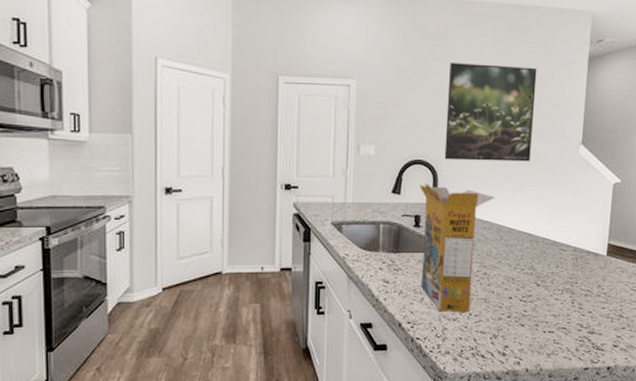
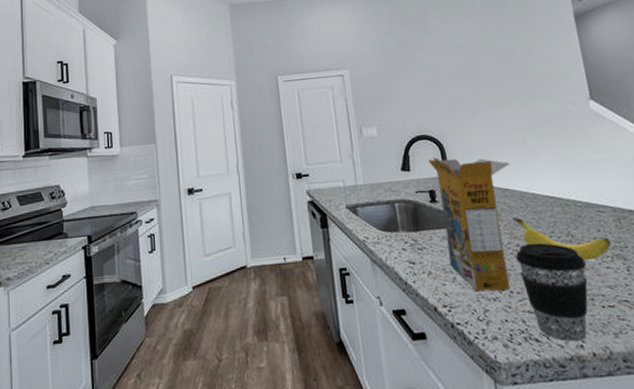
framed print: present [444,62,537,162] -> none [435,33,539,132]
coffee cup: none [480,273,540,359] -> present [515,242,588,342]
banana: none [486,247,565,292] -> present [512,217,611,261]

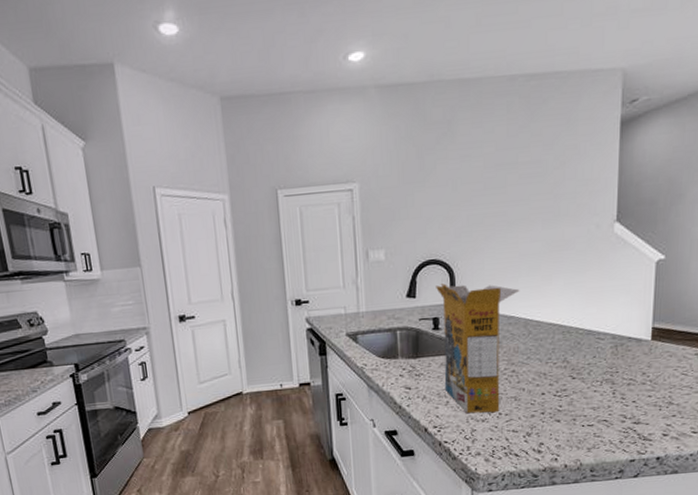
banana: present [512,217,611,261] -> none [513,344,603,386]
coffee cup: present [515,242,588,342] -> none [509,368,575,456]

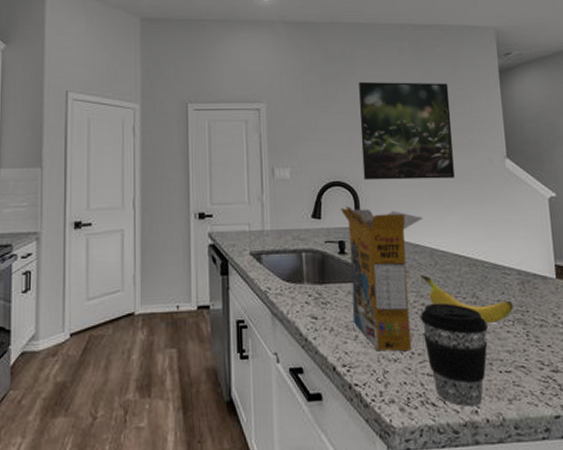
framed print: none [459,142,560,257] -> present [359,81,455,180]
coffee cup: none [509,368,575,456] -> present [419,302,488,407]
banana: none [513,344,603,386] -> present [420,274,513,324]

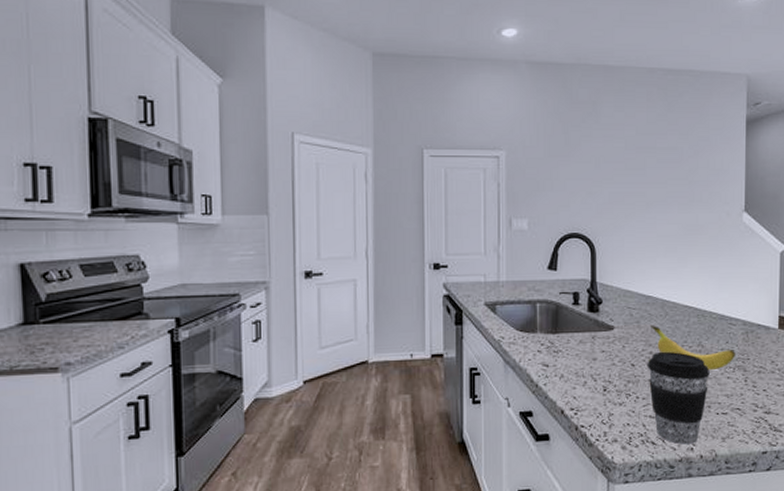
cereal box: present [341,206,423,352] -> none [577,258,657,396]
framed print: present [359,81,455,180] -> none [602,129,694,233]

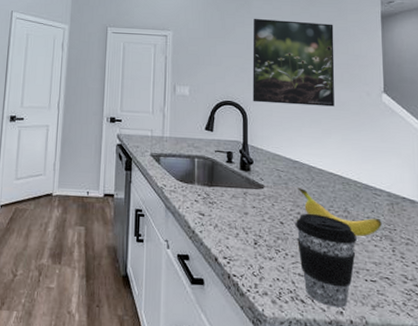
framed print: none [602,129,694,233] -> present [252,18,335,107]

